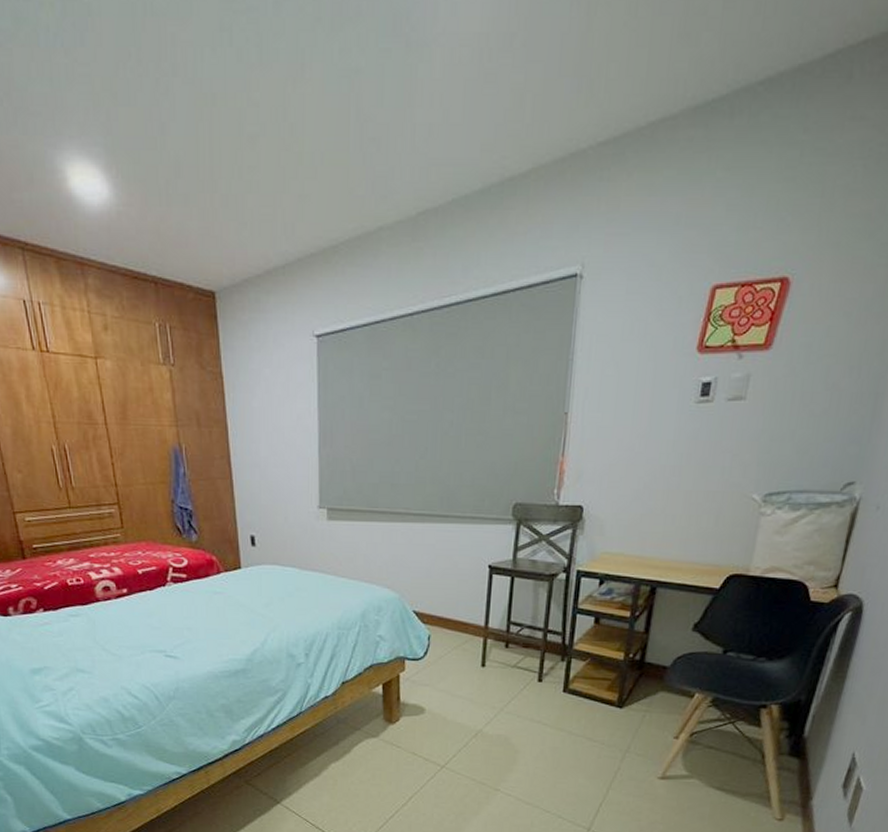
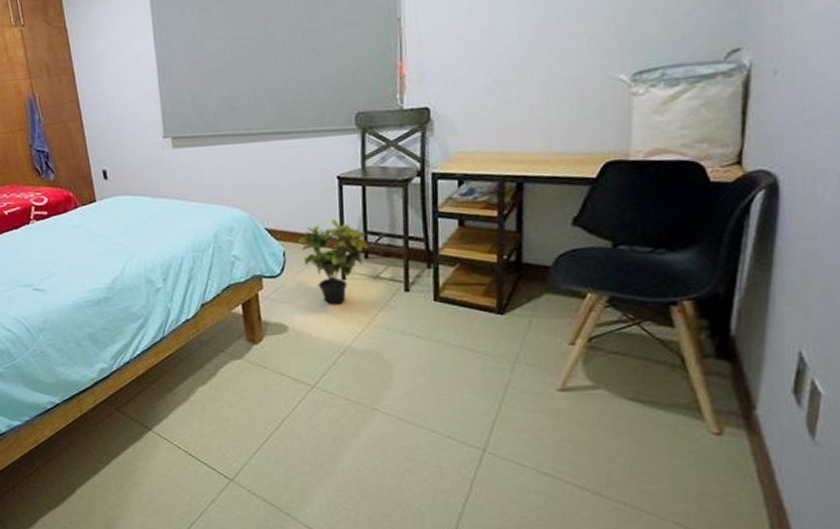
potted plant: none [443,607,510,691] -> present [297,219,369,305]

